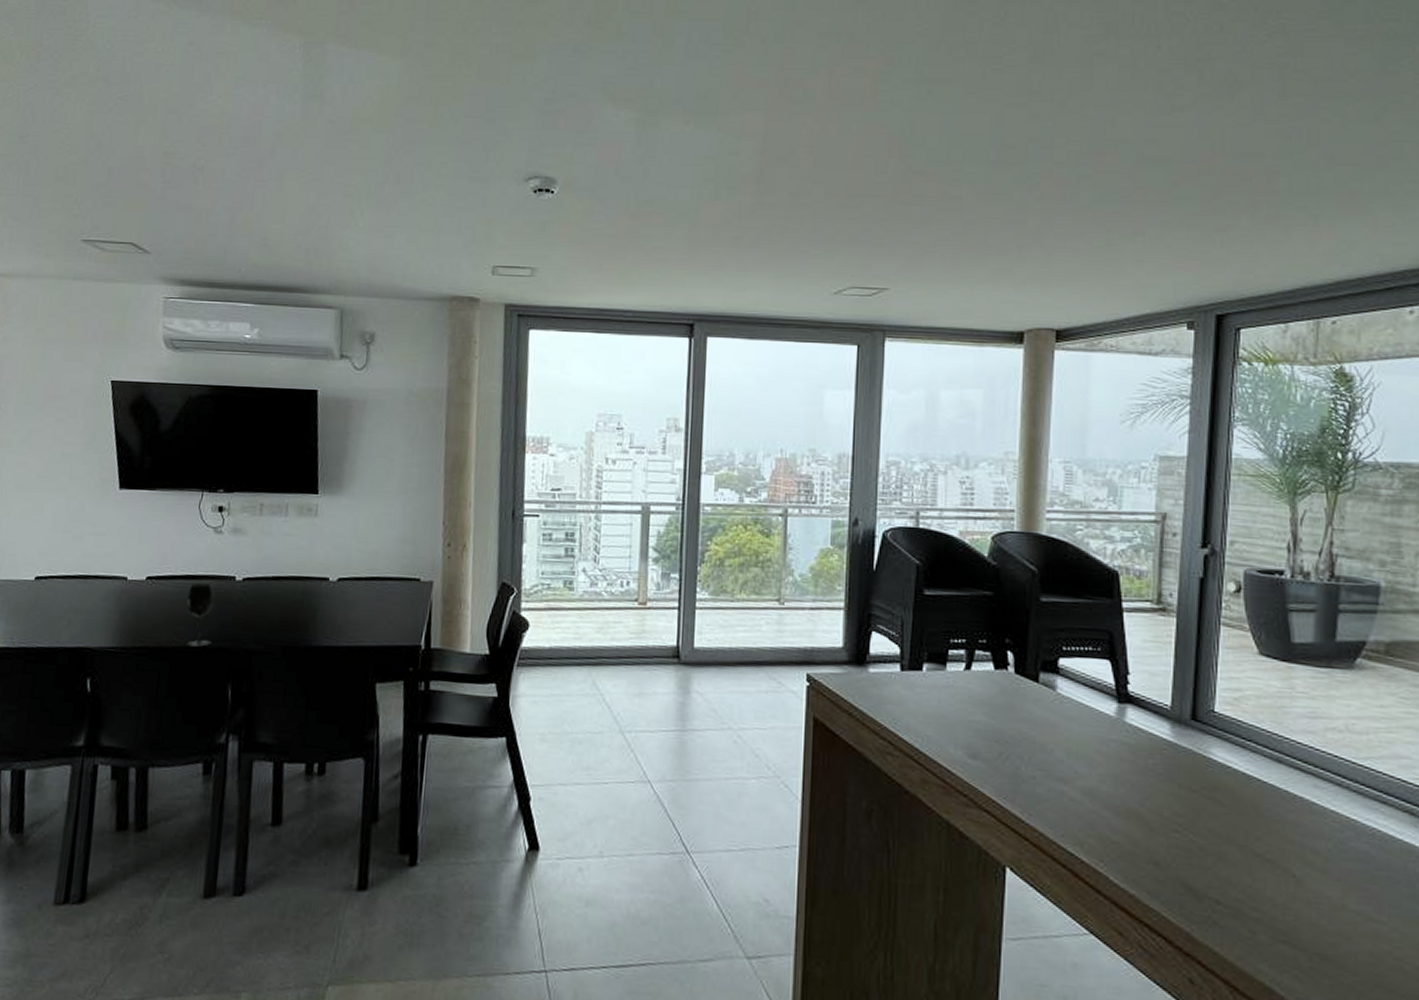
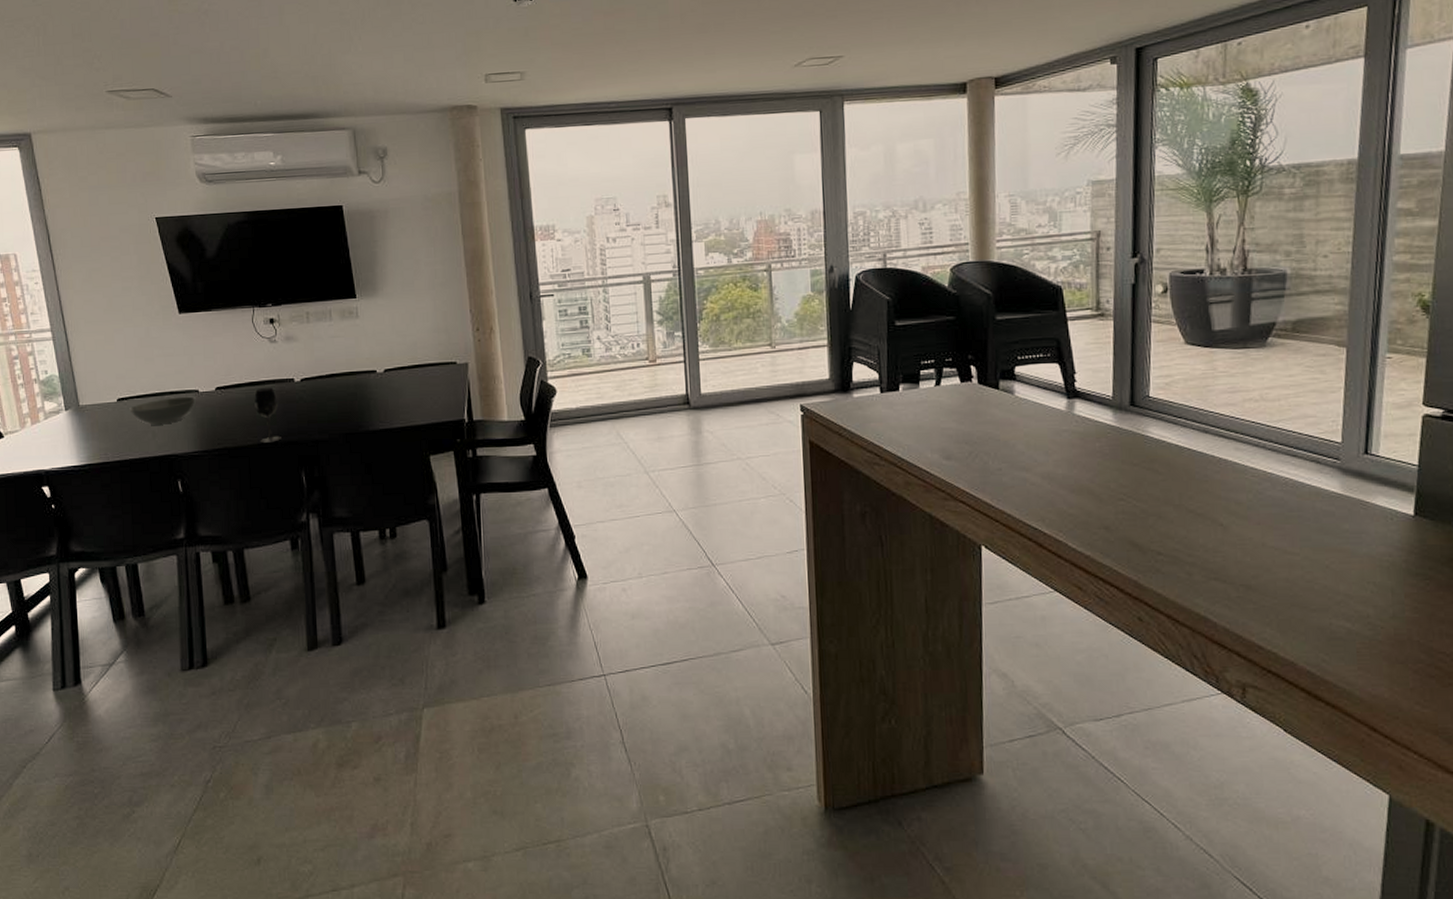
bowl: none [46,582,122,612] -> present [129,396,196,425]

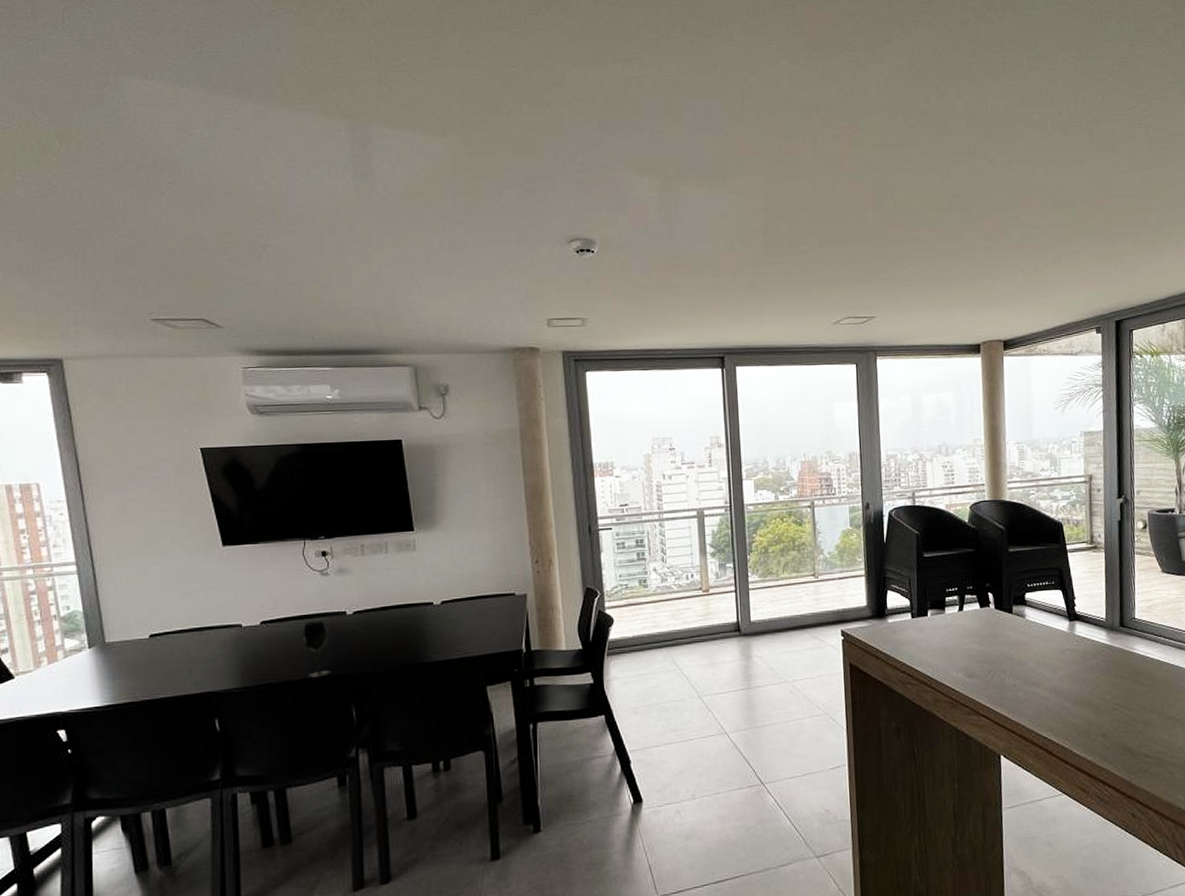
bowl: present [129,396,196,425] -> none [163,631,238,662]

